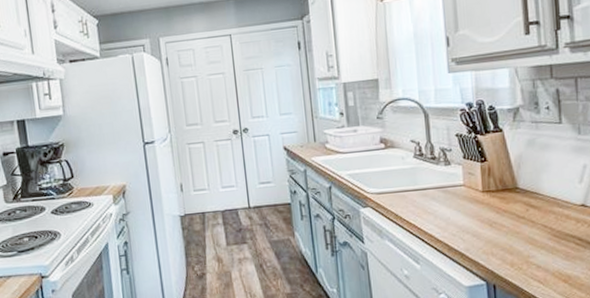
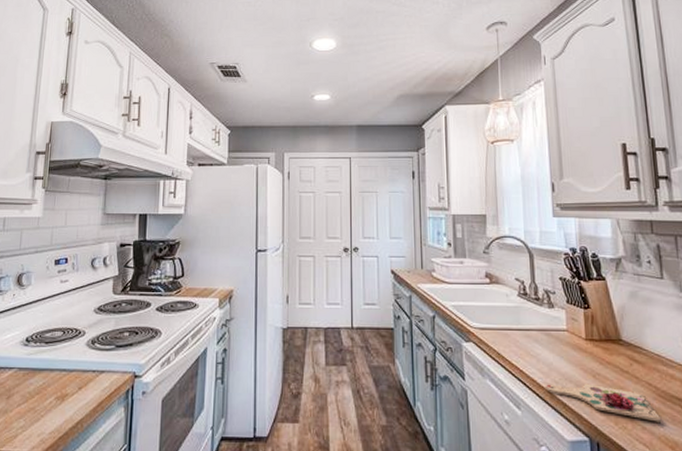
cutting board: none [444,232,555,260] -> present [546,383,660,422]

